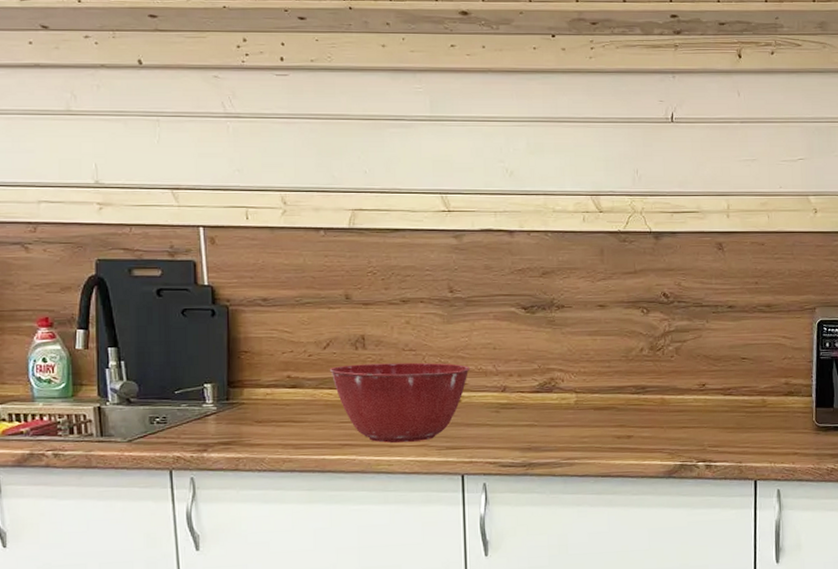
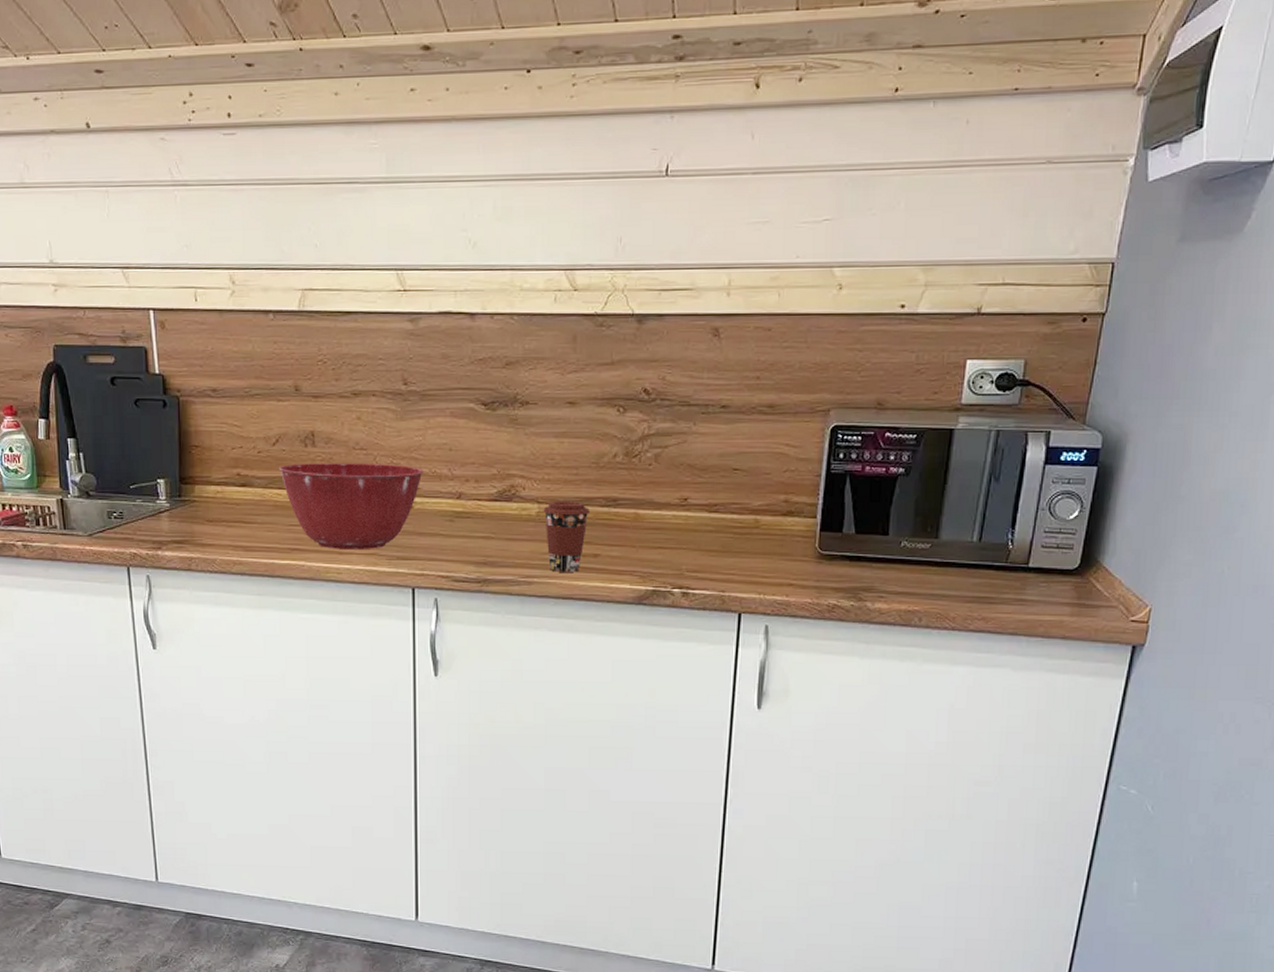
coffee cup: none [581,390,622,453] -> present [543,501,590,572]

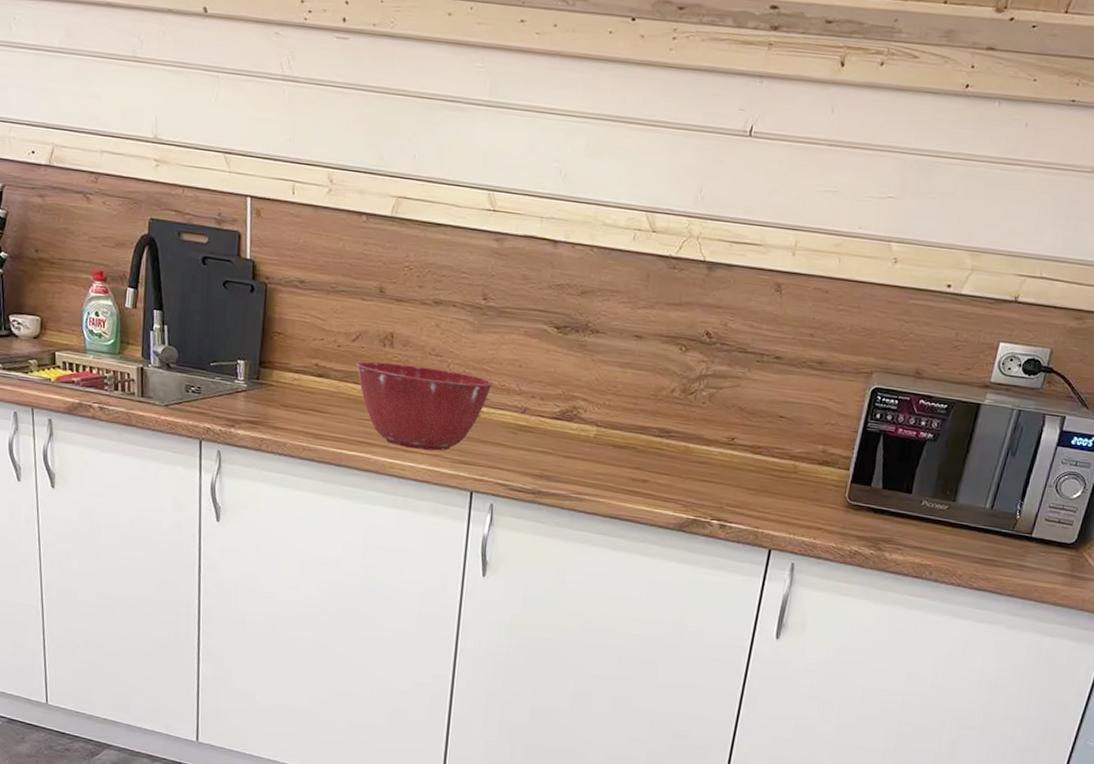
coffee cup: present [543,501,590,572] -> none [600,426,644,494]

